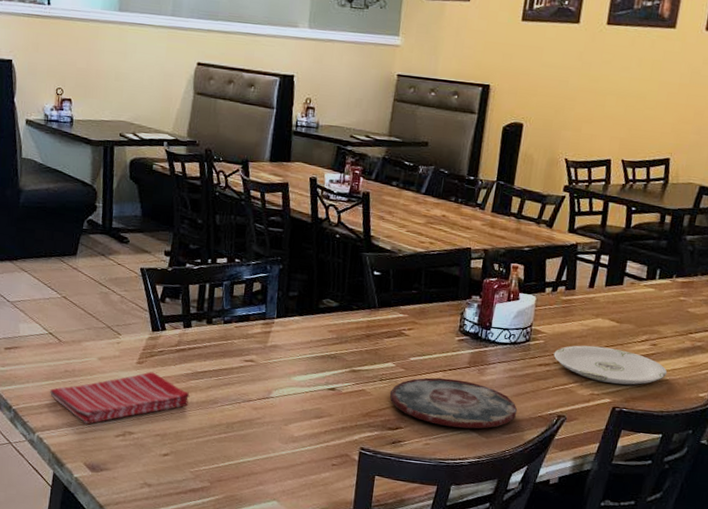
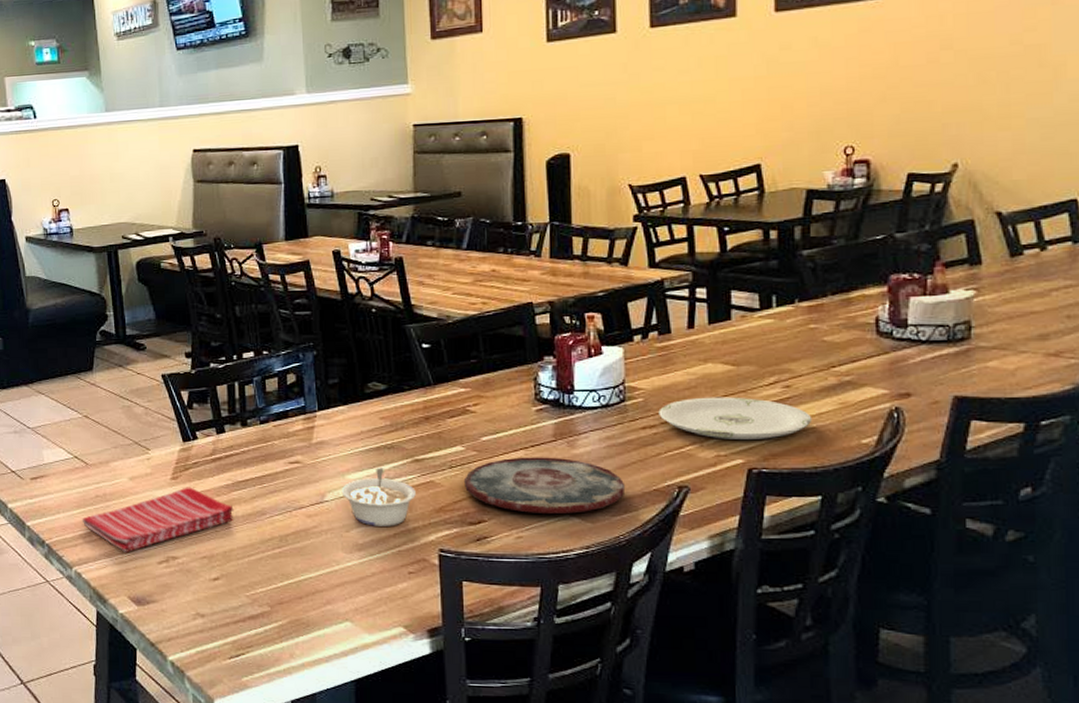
legume: none [286,373,349,425] -> present [341,468,416,526]

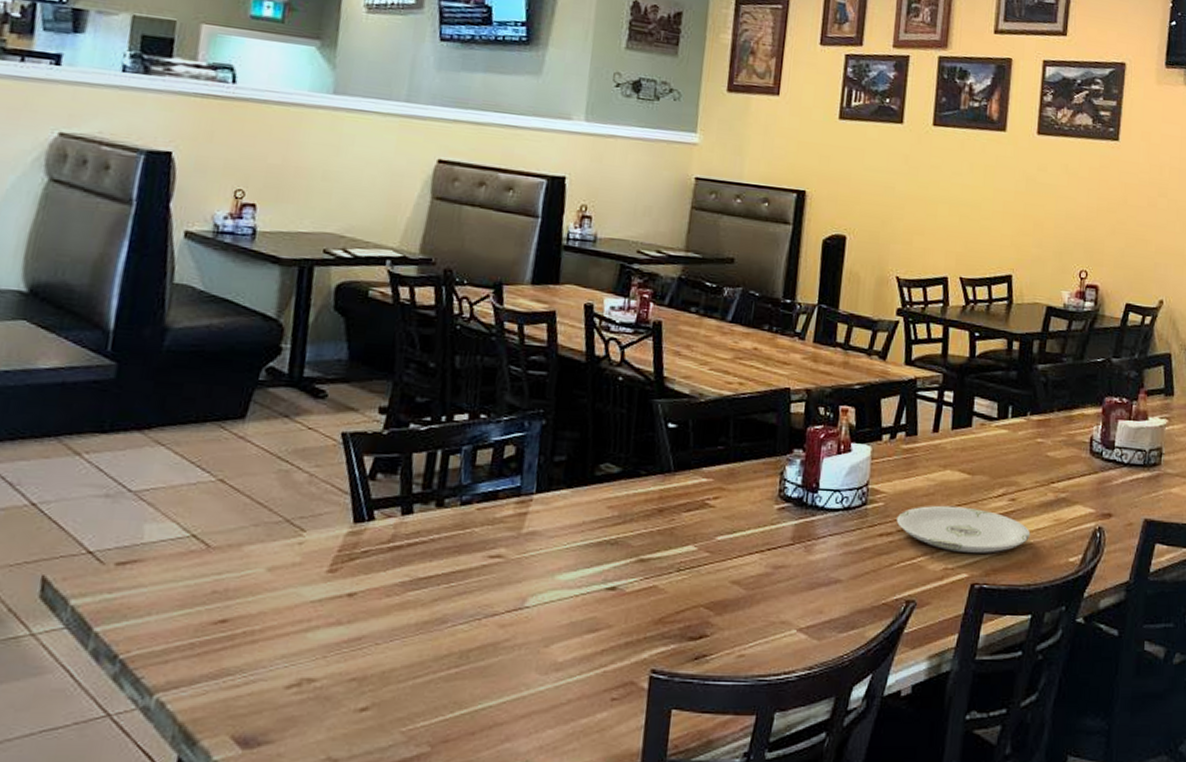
dish towel: present [81,487,234,552] -> none [183,583,406,672]
legume: present [341,468,416,526] -> none [547,567,635,641]
plate: present [463,457,626,515] -> none [690,561,856,630]

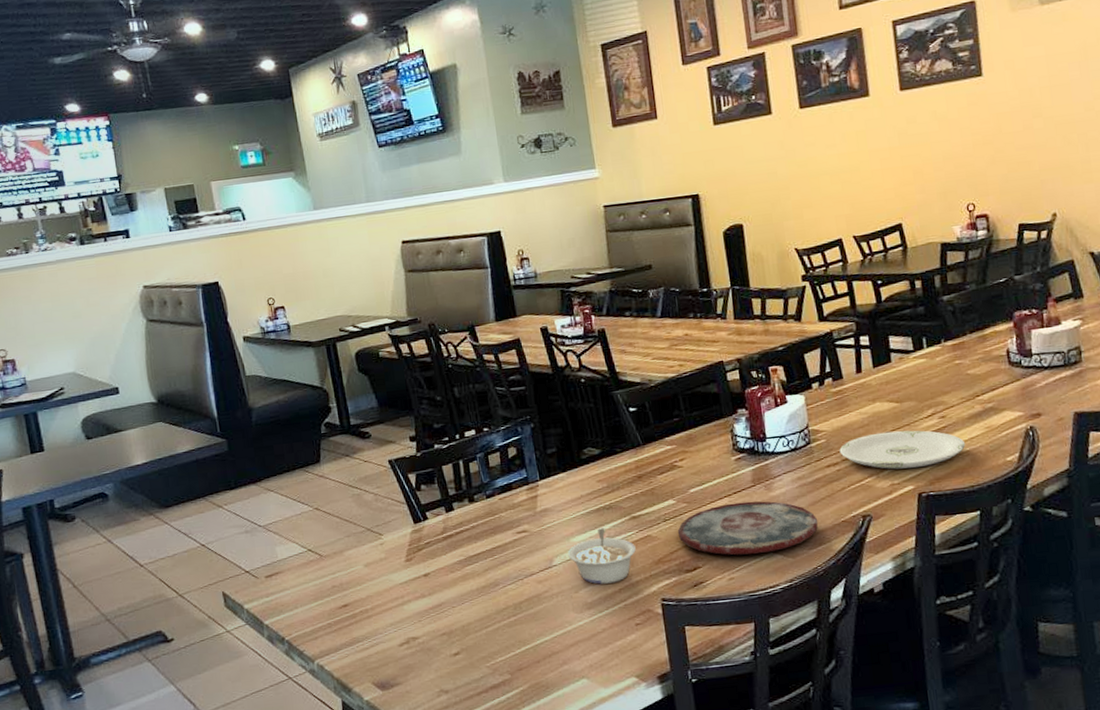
legume: none [547,567,635,641] -> present [567,528,636,585]
plate: none [690,561,856,630] -> present [677,501,818,556]

